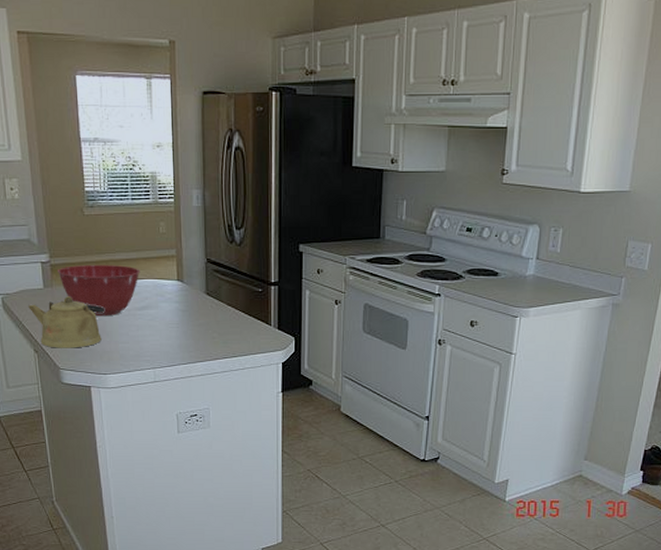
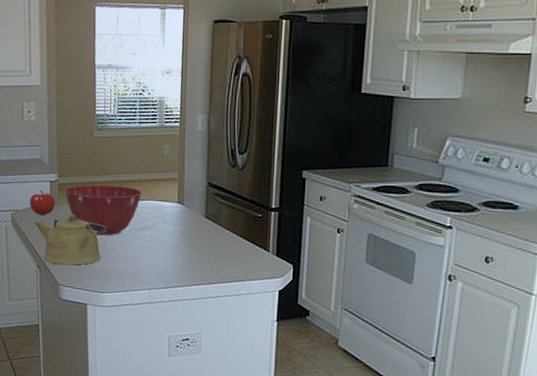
fruit: none [20,272,49,298] -> present [30,190,55,215]

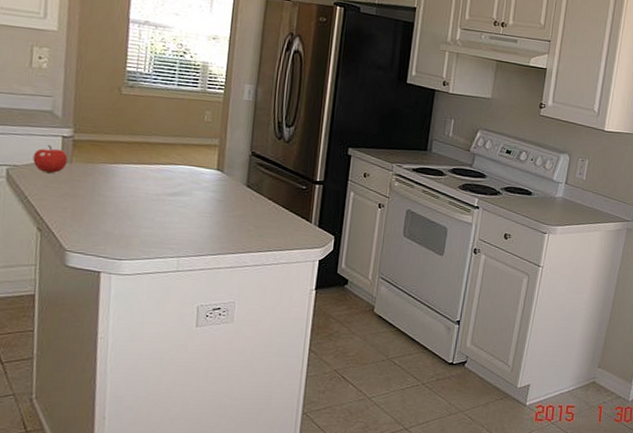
kettle: present [35,215,106,266] -> none [38,174,131,230]
mixing bowl: present [64,184,143,236] -> none [79,143,177,199]

